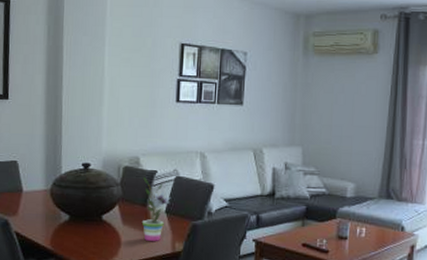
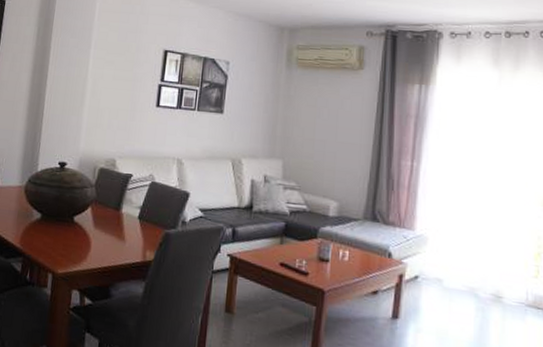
potted plant: present [141,177,171,241] -> none [113,180,145,248]

